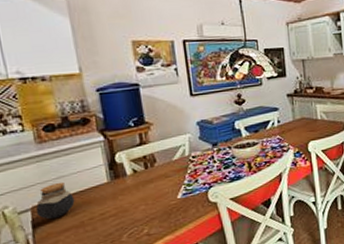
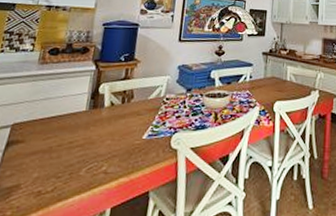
jar: present [35,182,75,220] -> none [14,103,53,140]

